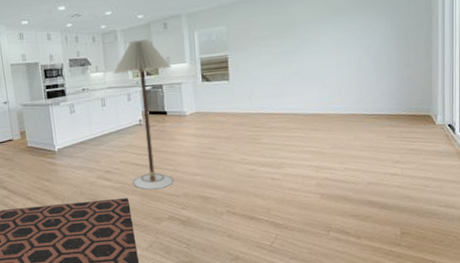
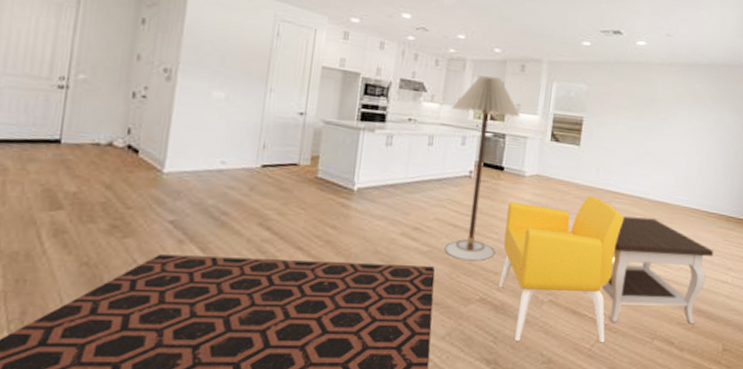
armchair: none [176,121,283,246] -> present [498,196,625,343]
side table: none [272,129,378,223] -> present [601,216,714,325]

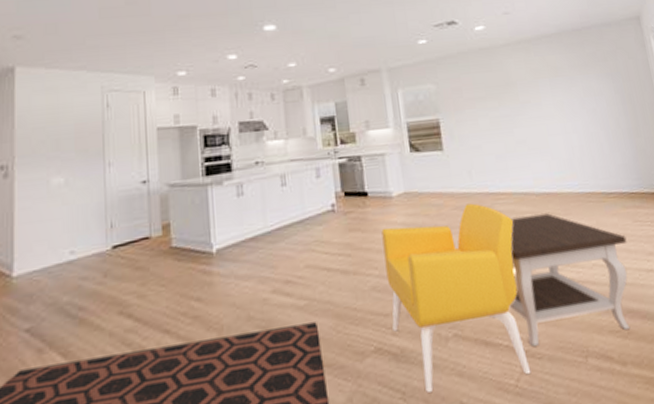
floor lamp: present [444,75,520,262] -> none [297,98,379,308]

